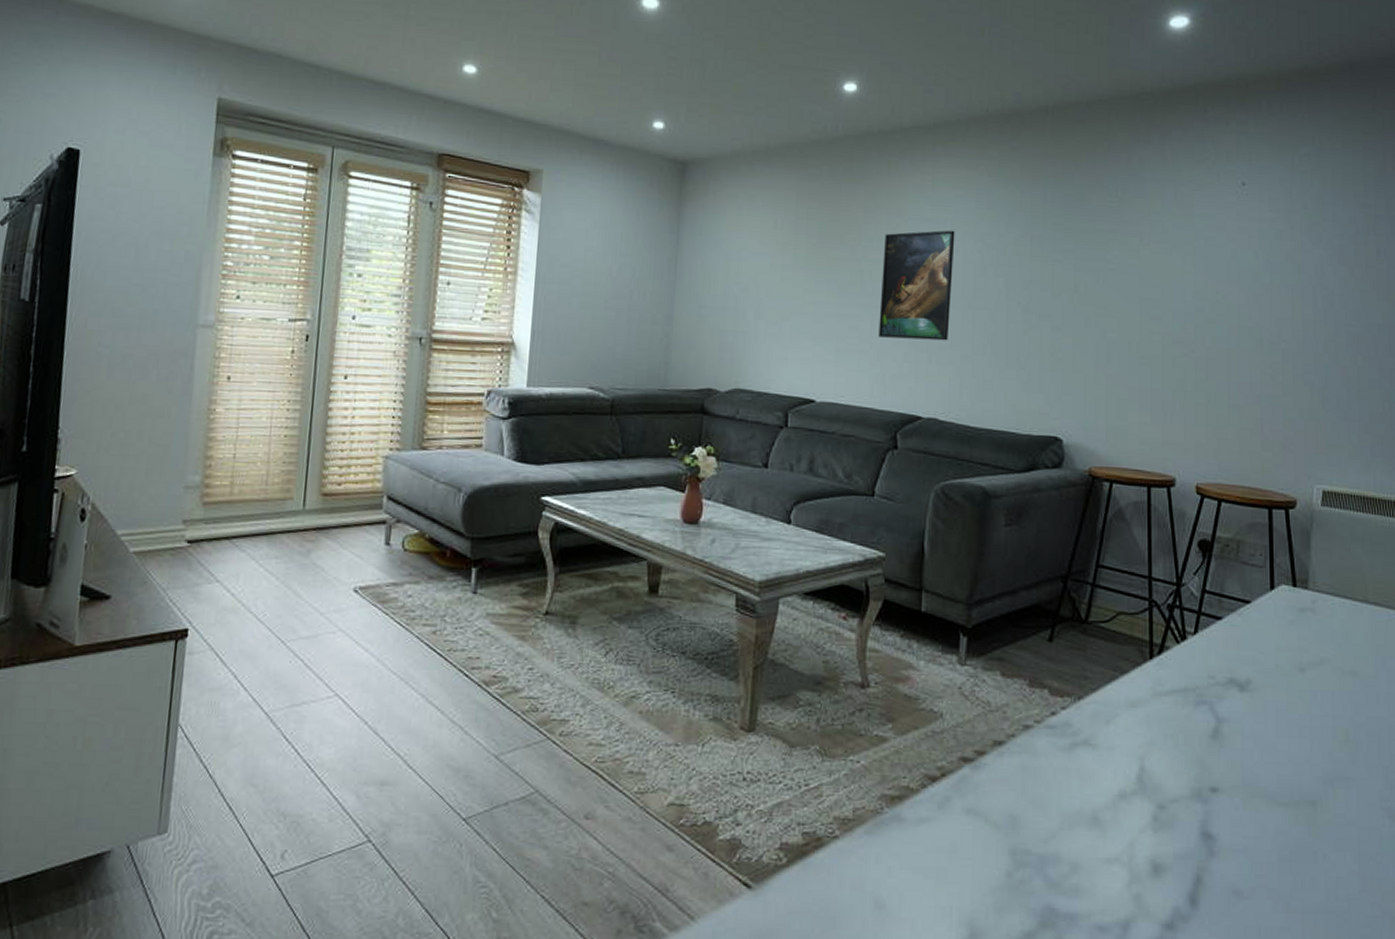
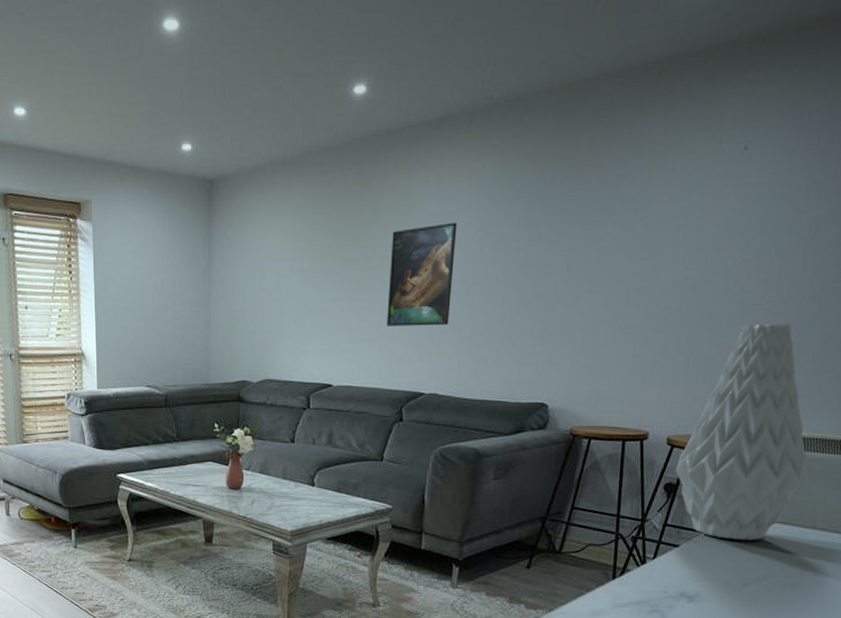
vase: none [1209,364,1352,614] -> present [676,324,808,540]

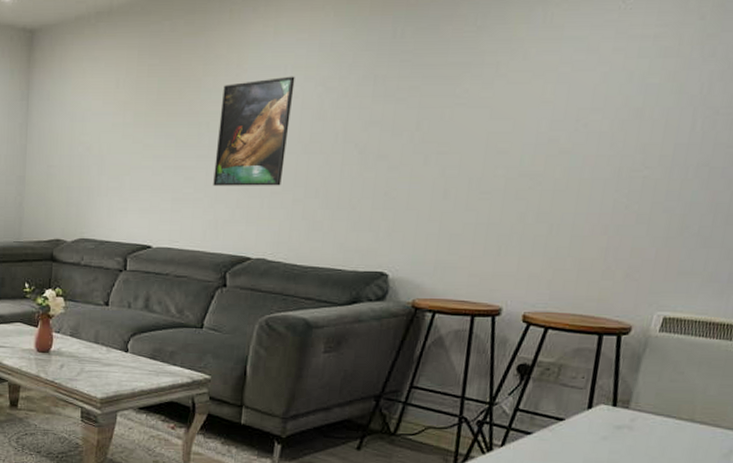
vase: present [676,324,808,540] -> none [531,193,688,431]

